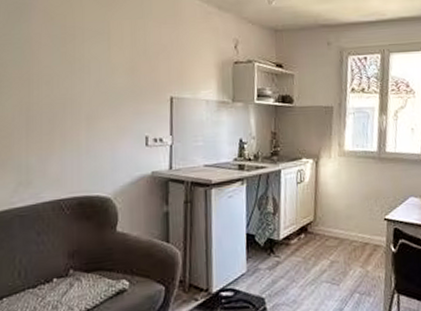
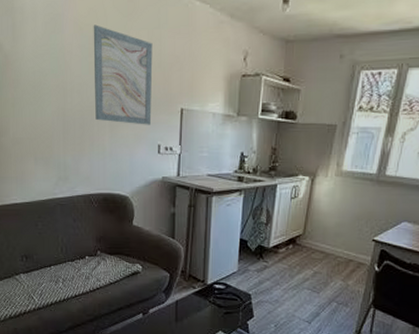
wall art: none [67,14,137,116] -> present [93,24,153,125]

